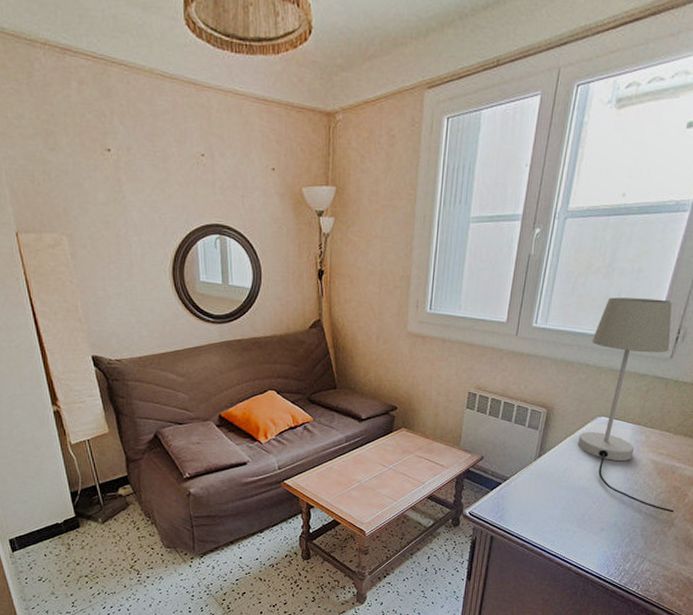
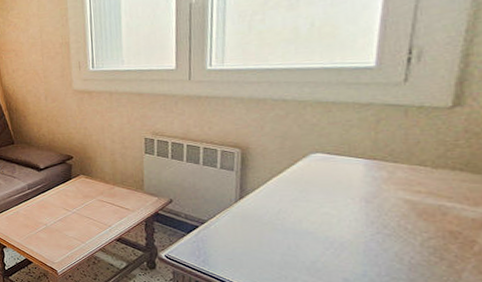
table lamp: present [578,297,674,513] -> none [284,20,458,264]

